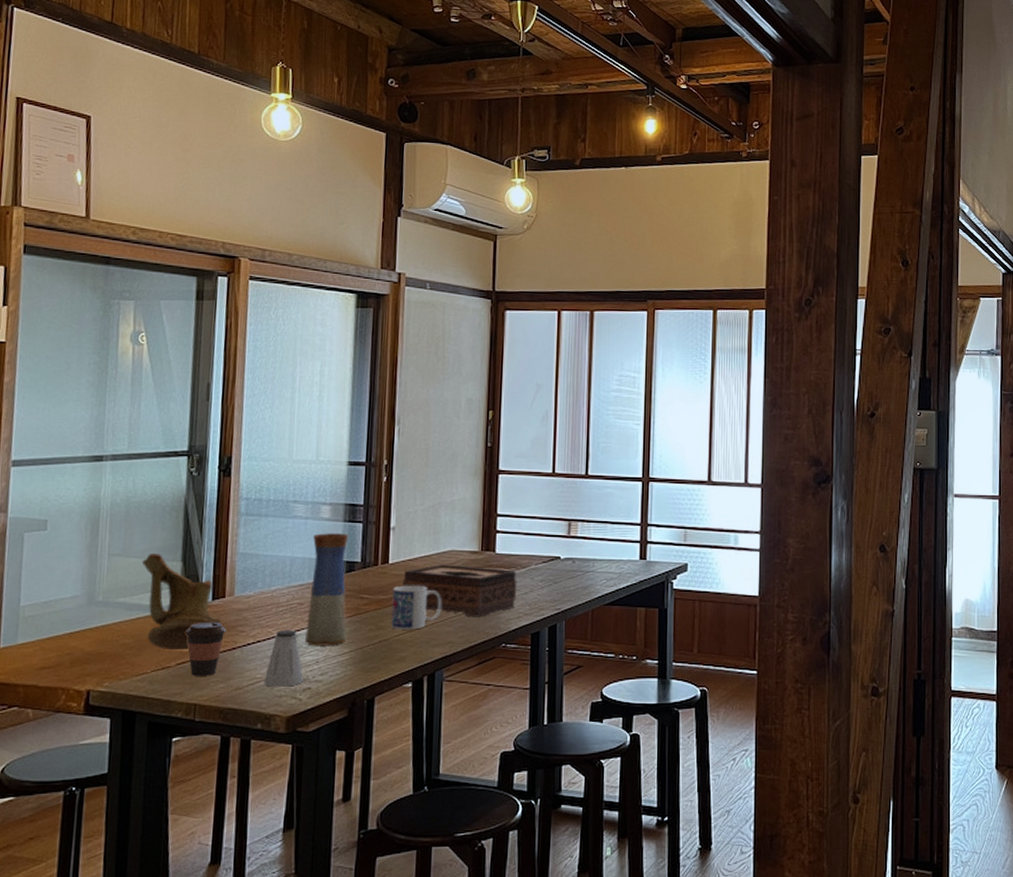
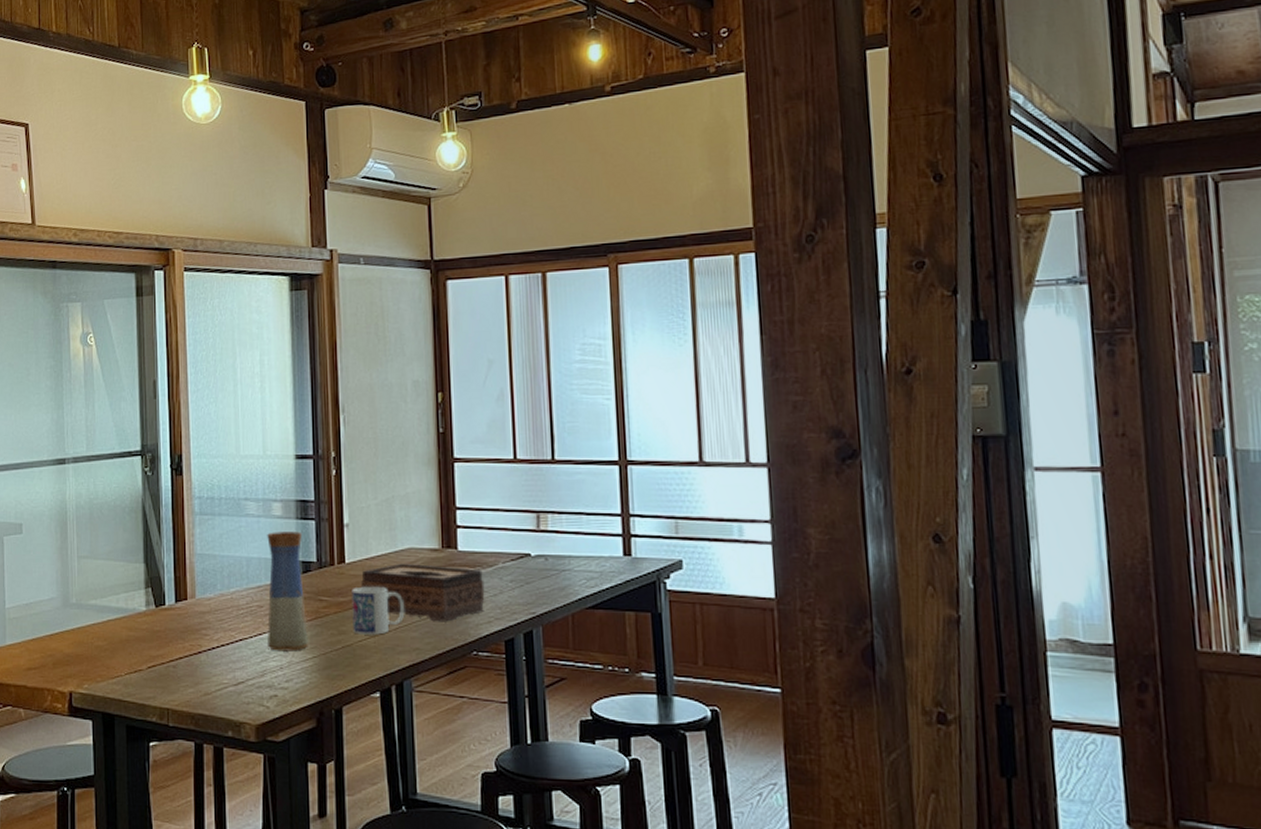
wooden bowl: present [141,553,221,651] -> none [107,555,185,654]
coffee cup: present [184,621,227,676] -> none [152,624,192,680]
saltshaker: present [263,630,304,687] -> none [230,634,270,693]

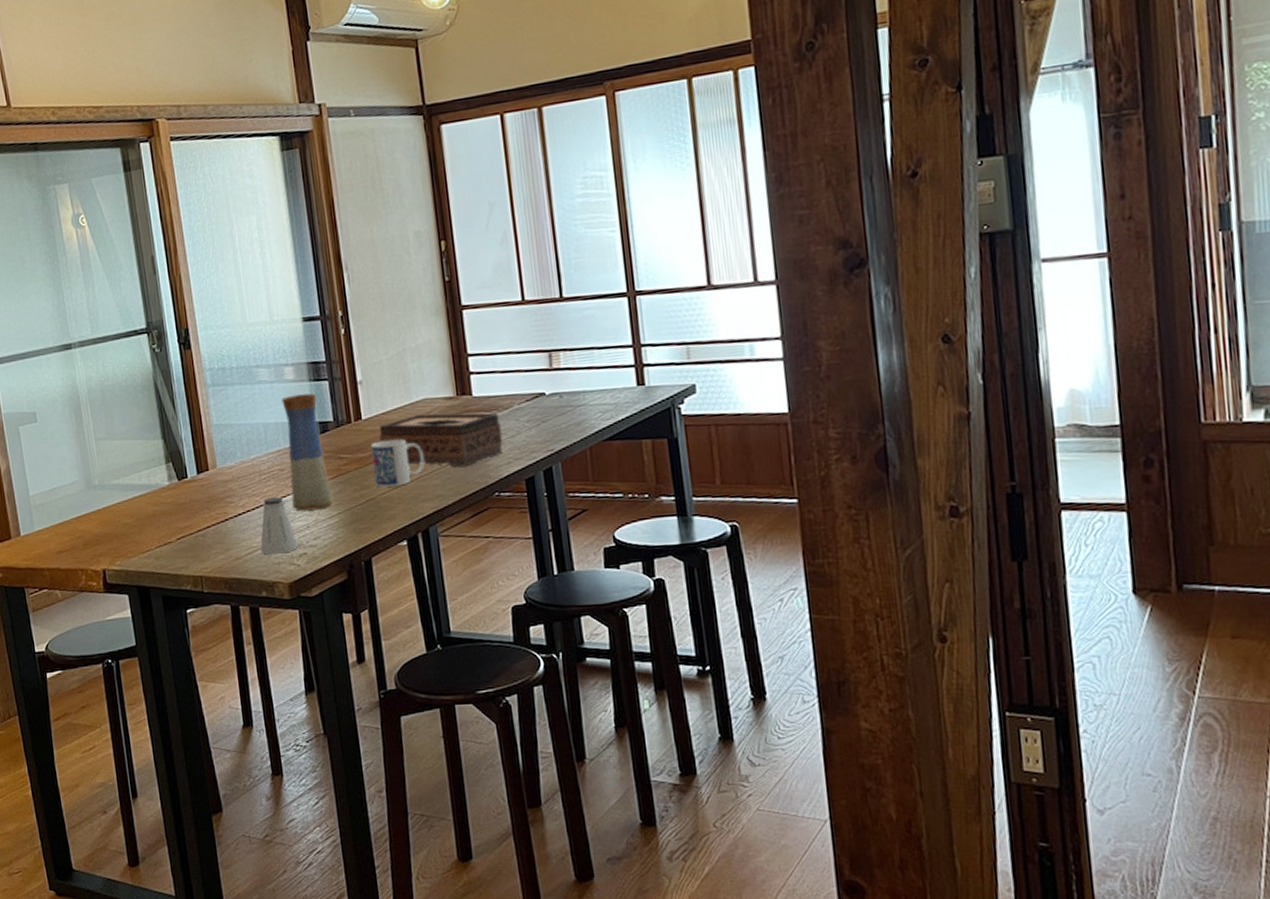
saltshaker: none [230,634,270,693] -> present [260,496,299,555]

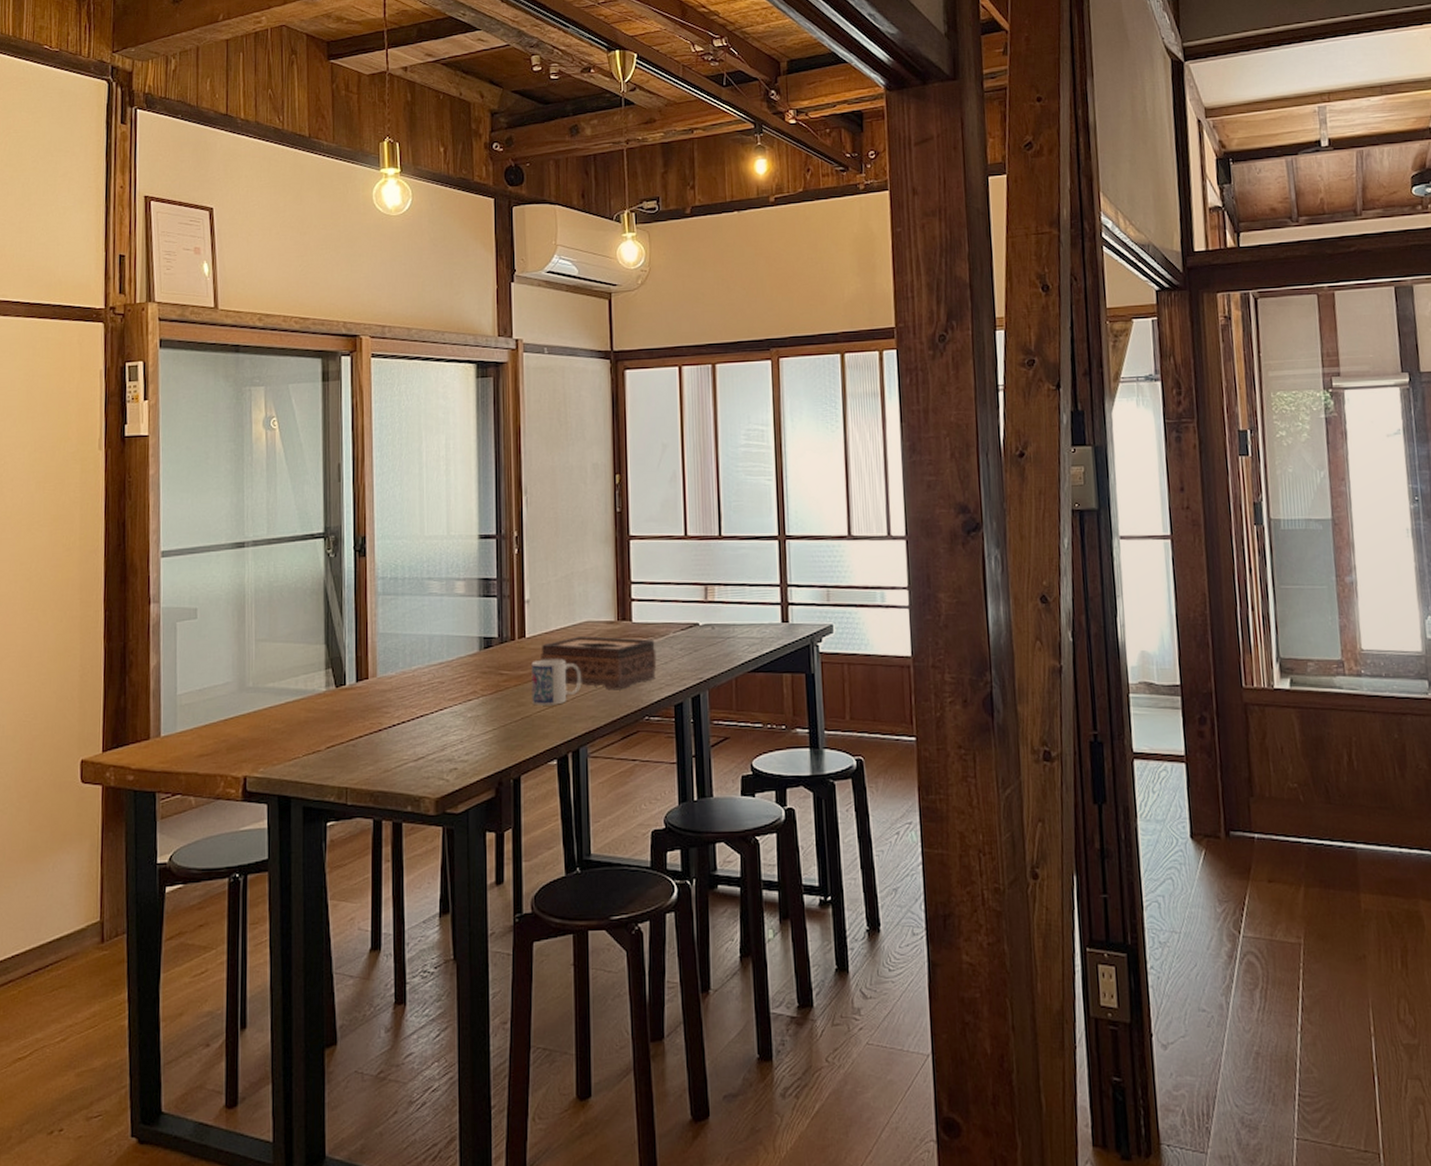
saltshaker: present [260,496,299,555] -> none [410,709,450,768]
vase: present [281,393,333,512] -> none [449,609,488,726]

